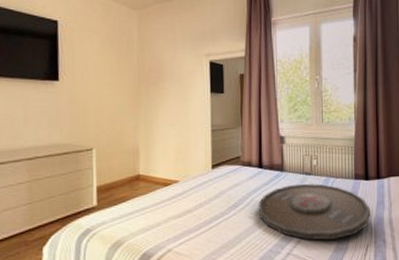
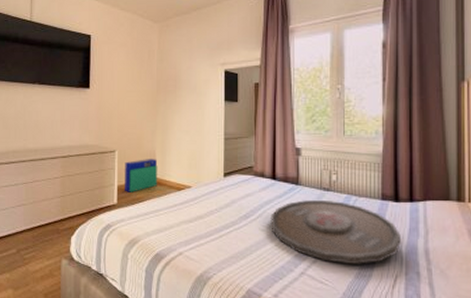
air purifier: none [104,155,143,193] -> present [125,159,158,192]

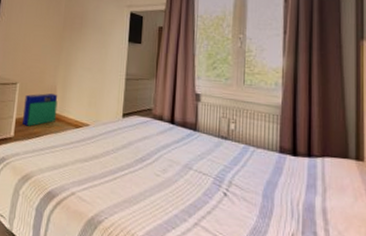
serving tray: present [271,199,401,264] -> none [166,147,298,219]

